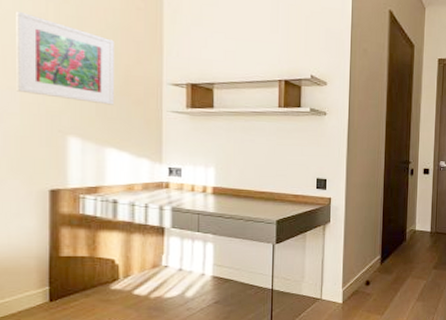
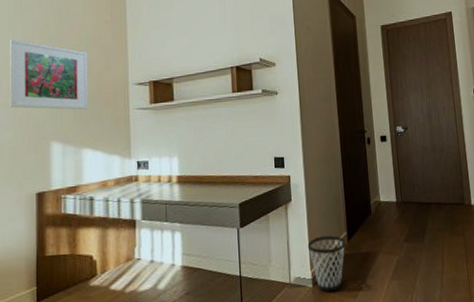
wastebasket: none [341,257,379,309] -> present [307,235,346,293]

